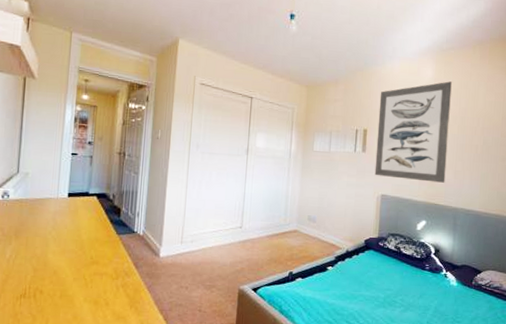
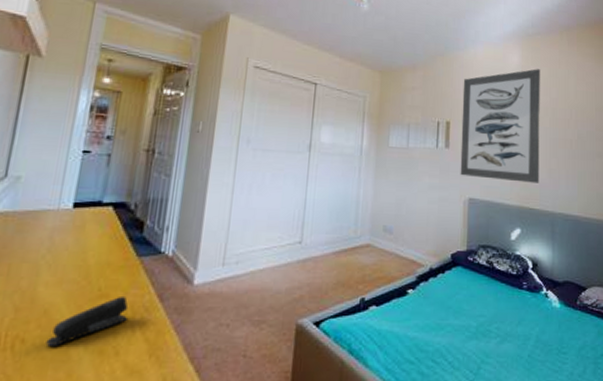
stapler: none [57,264,113,297] -> present [46,297,129,346]

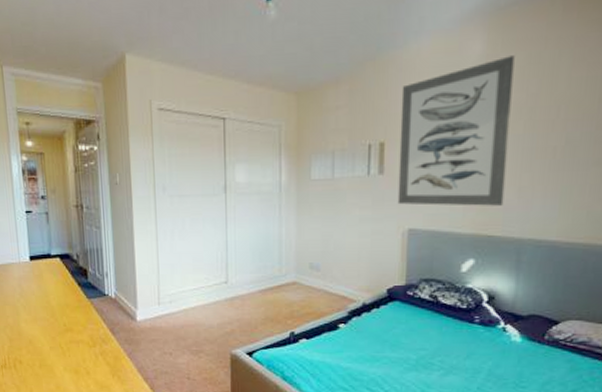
stapler: present [46,297,129,346] -> none [36,331,90,366]

